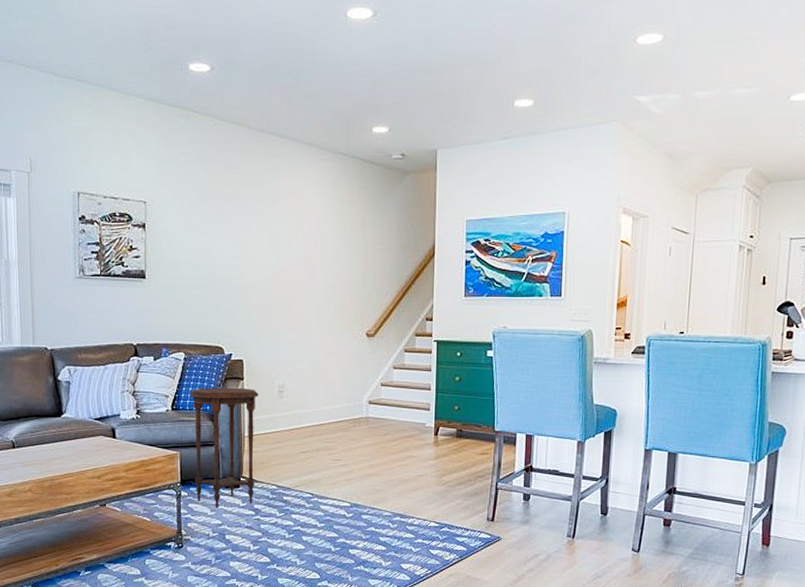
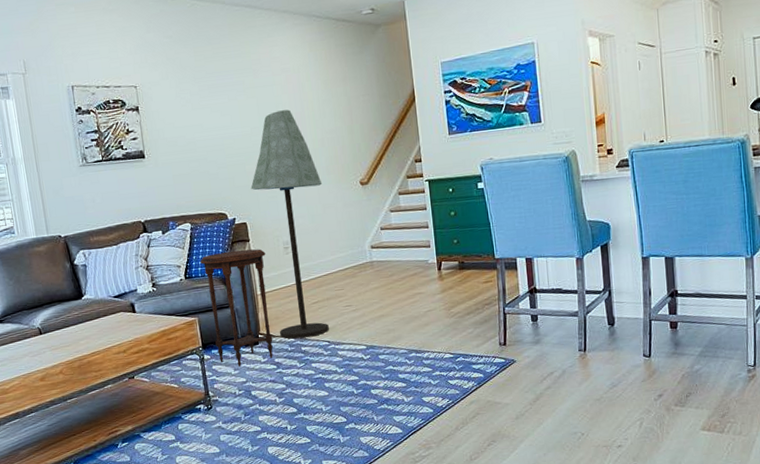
floor lamp: none [252,248,327,487] -> present [250,109,329,339]

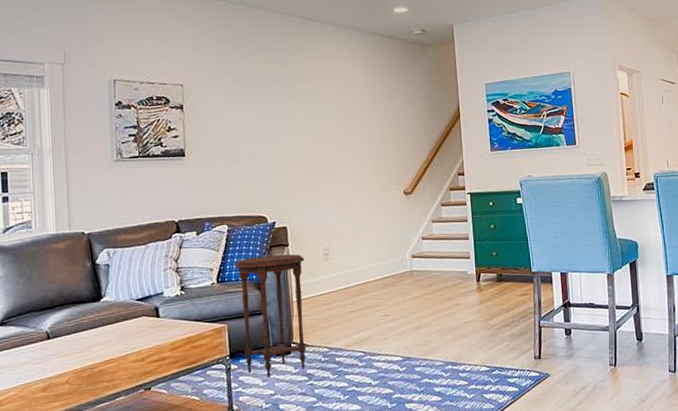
floor lamp: present [250,109,329,339] -> none [293,118,367,349]

